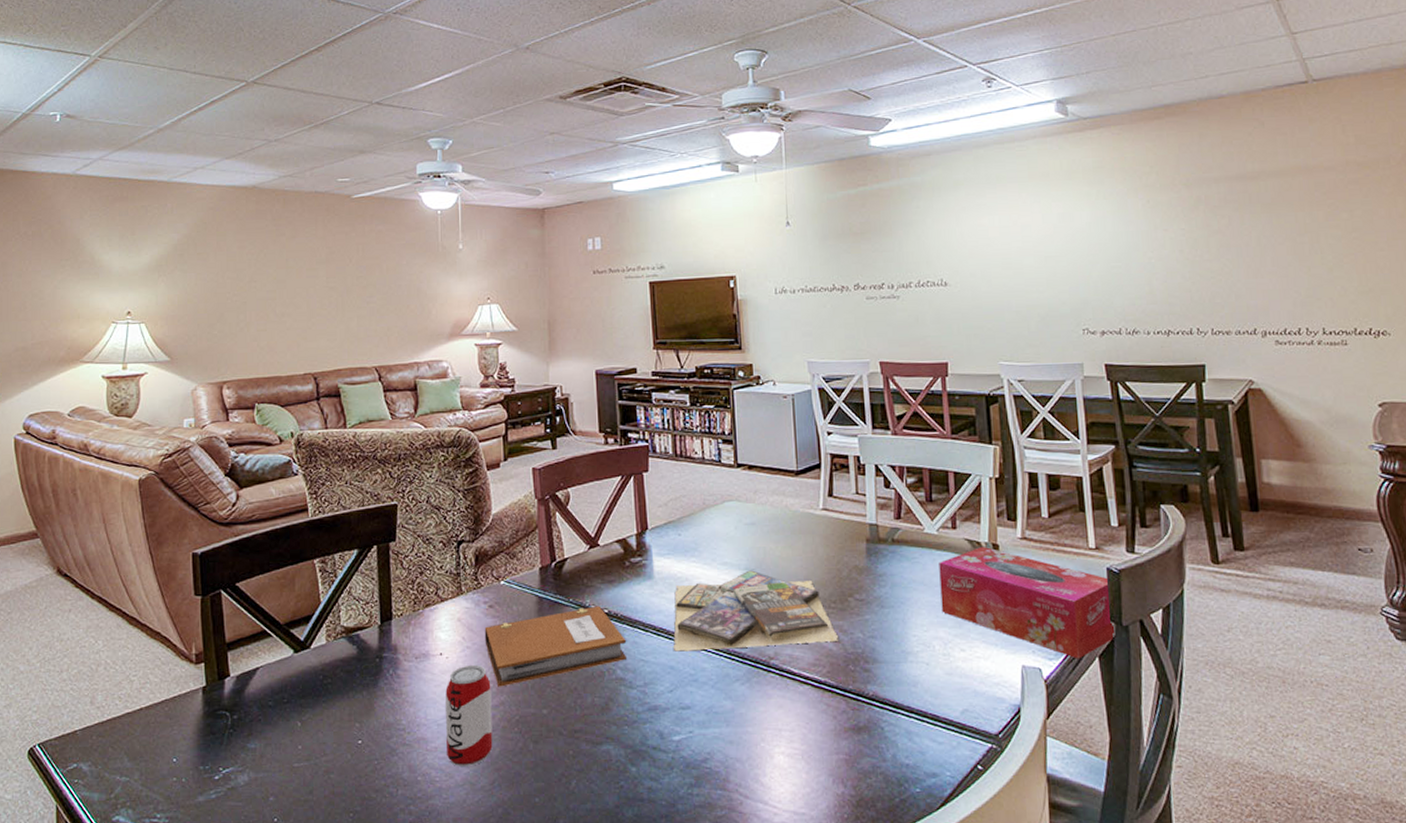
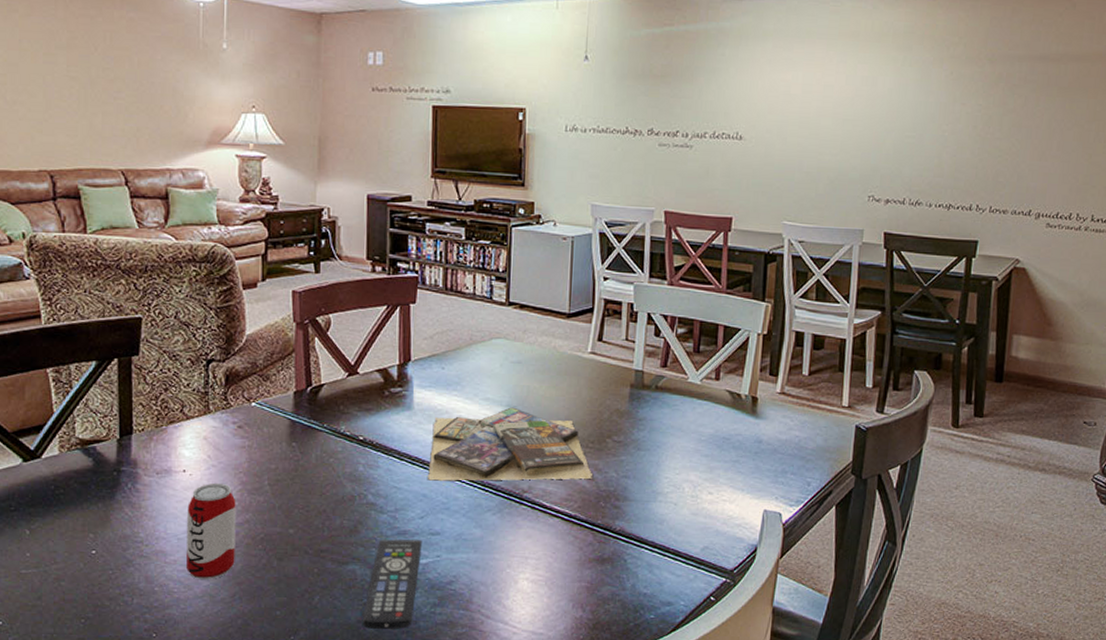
notebook: present [484,605,626,687] -> none [232,432,379,506]
remote control: none [620,715,674,814] -> present [362,539,423,629]
tissue box: present [939,546,1116,659] -> none [695,398,855,507]

